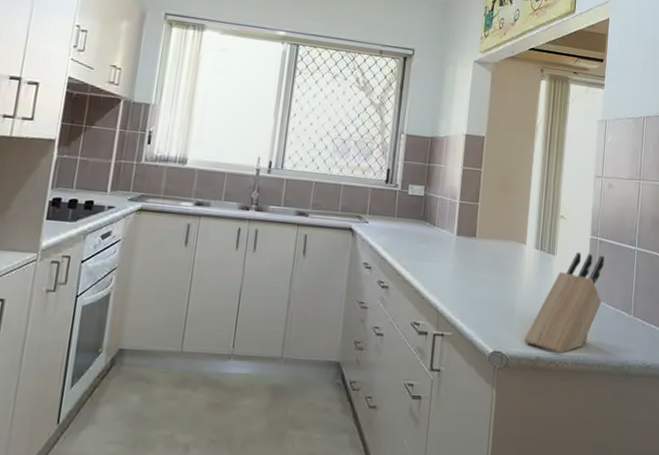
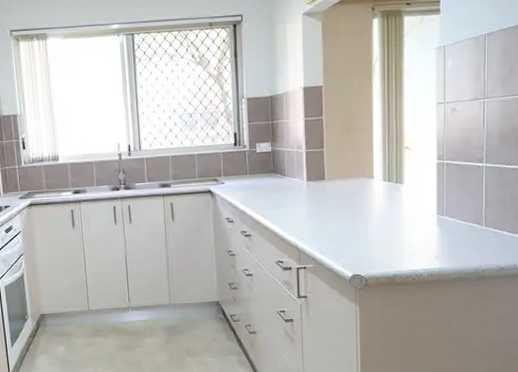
knife block: present [524,252,605,353] -> none [380,176,453,269]

